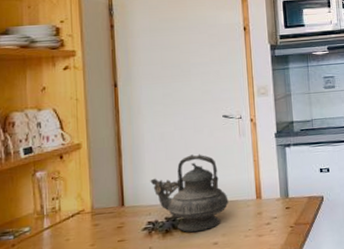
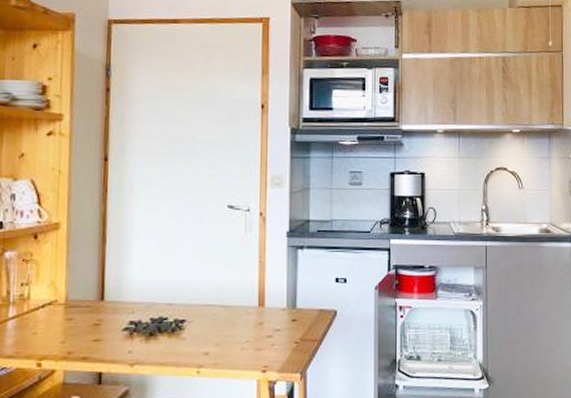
teapot: present [150,154,229,233] -> none [136,248,226,339]

